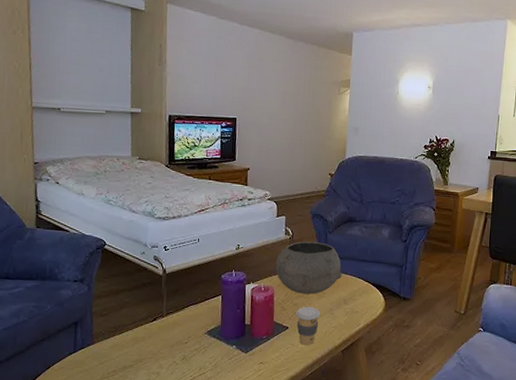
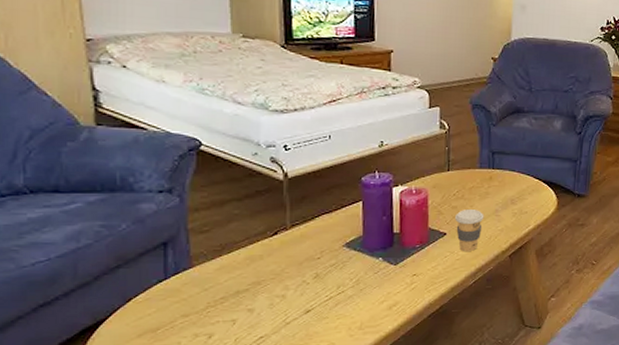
bowl: present [273,241,342,294] -> none [426,136,509,195]

